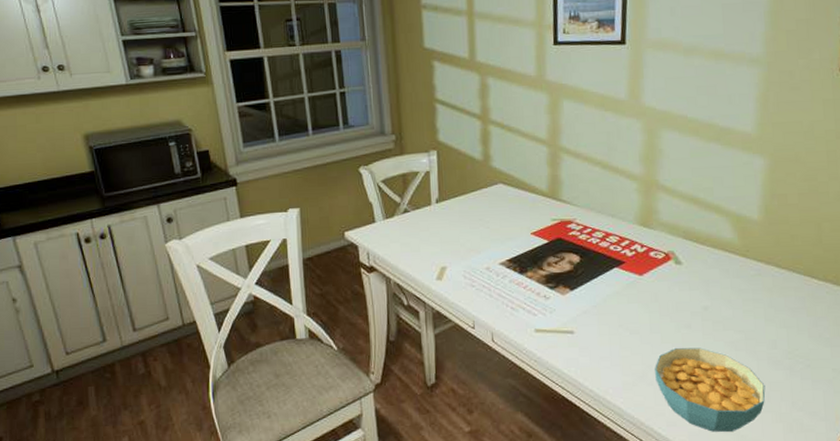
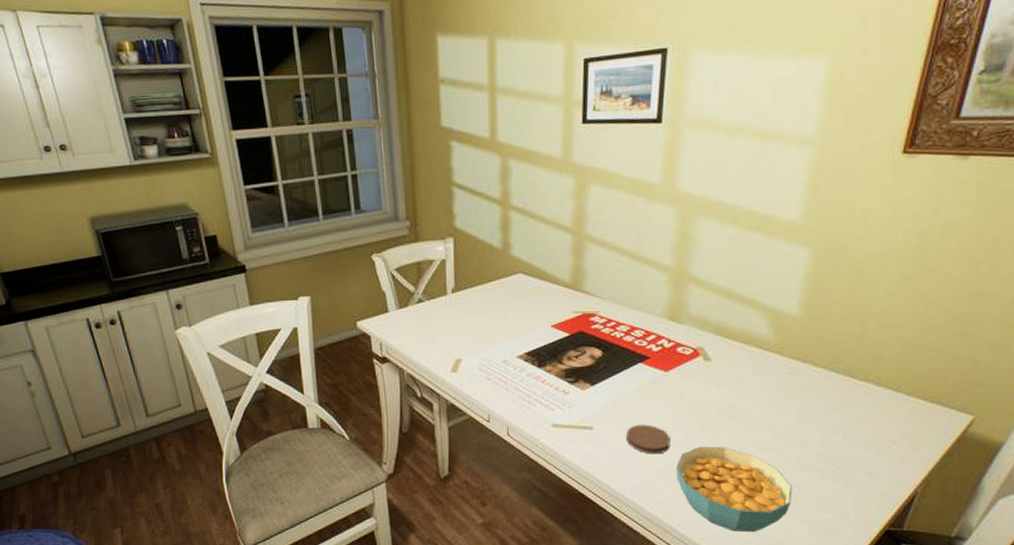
coaster: none [606,327,648,357] -> present [626,424,671,454]

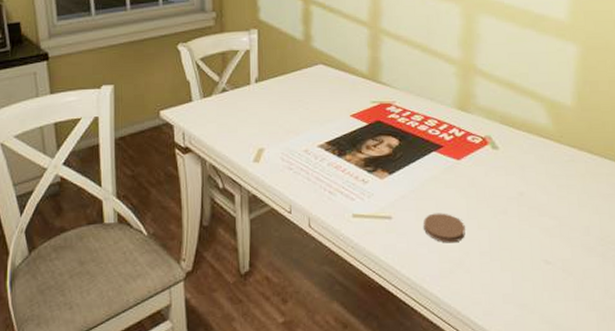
cereal bowl: present [676,447,793,532] -> none [472,234,579,321]

